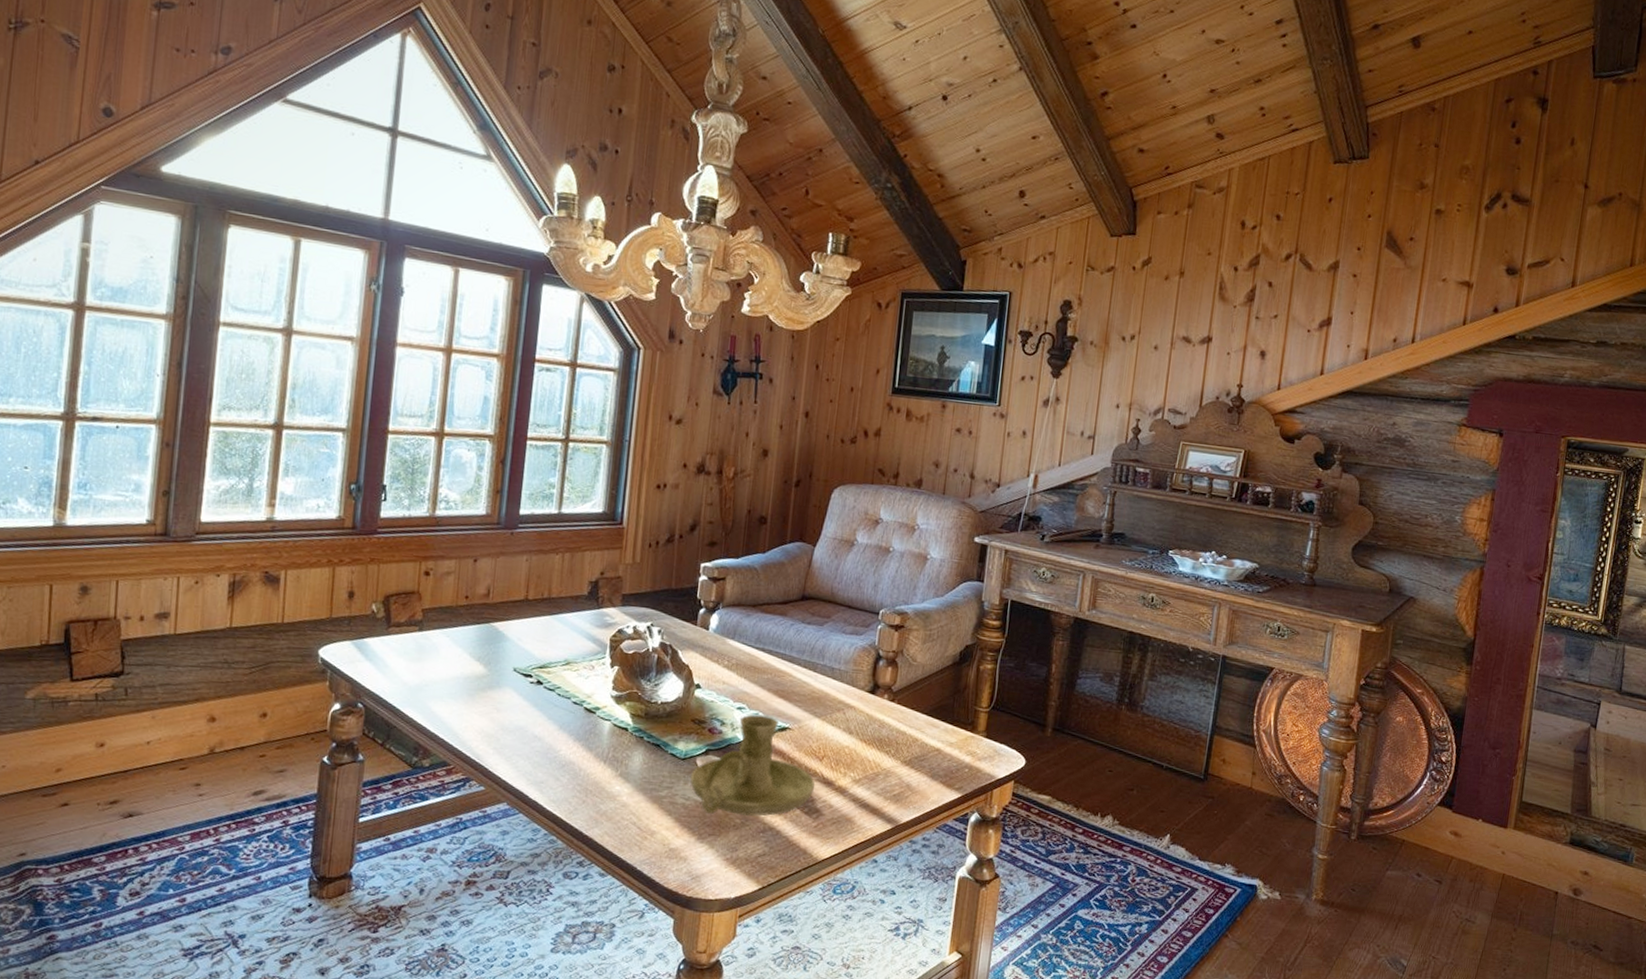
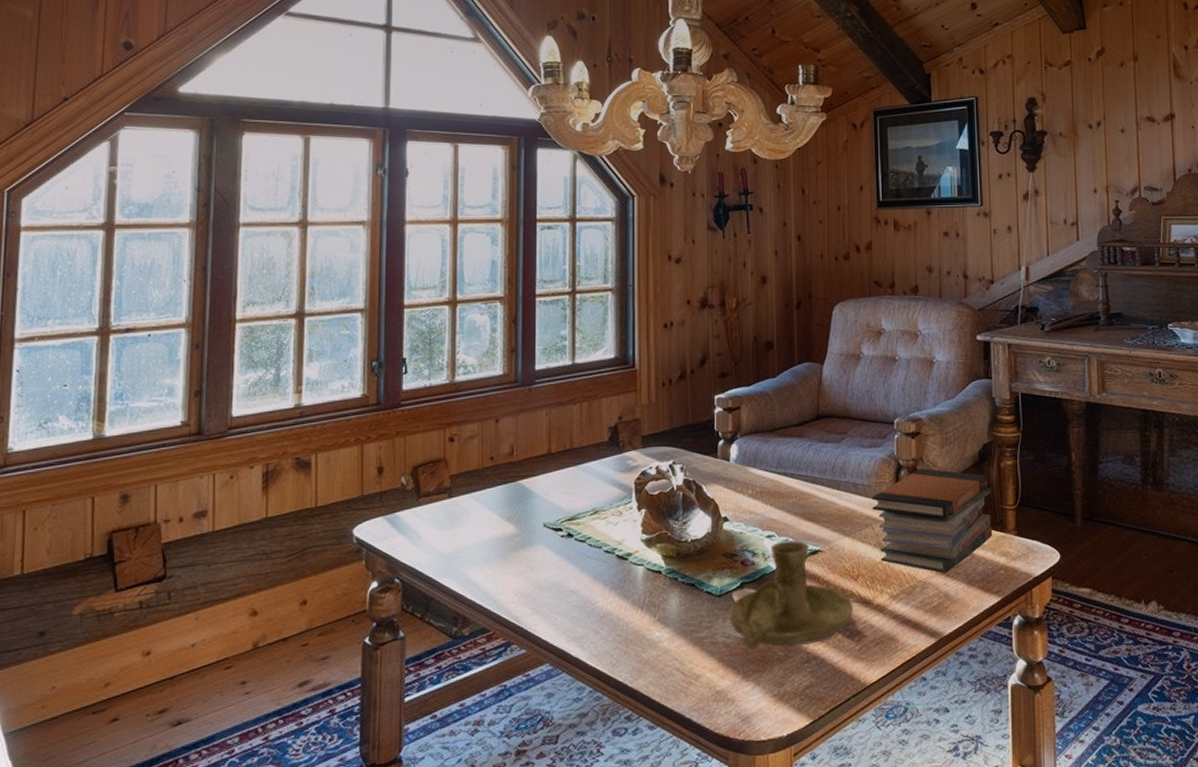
book stack: none [846,661,968,764] -> present [872,468,993,573]

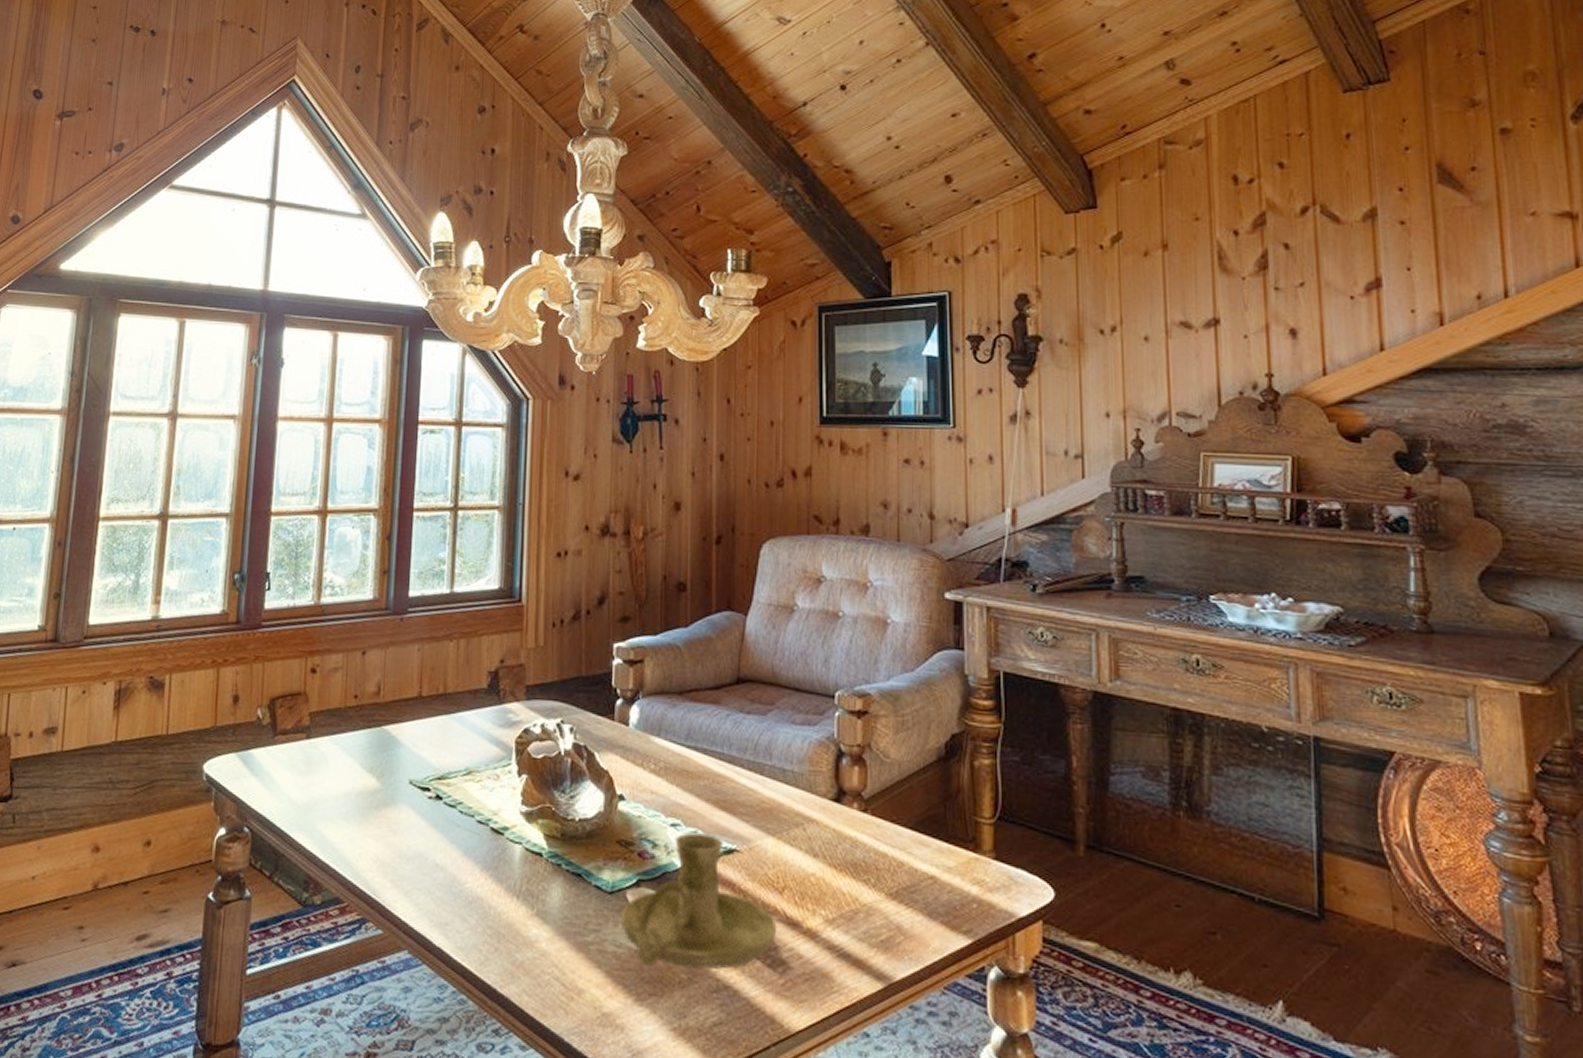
book stack: present [872,468,993,573] -> none [805,758,963,898]

